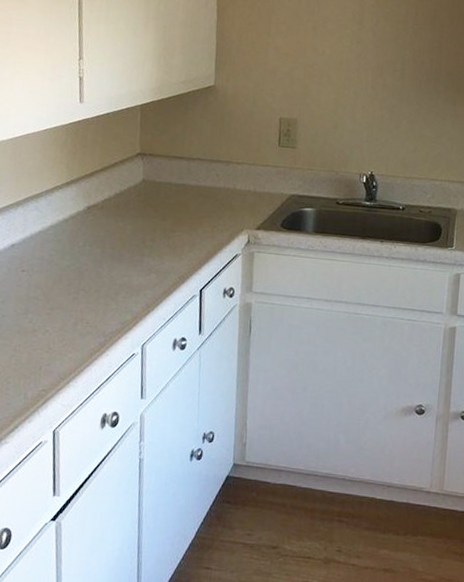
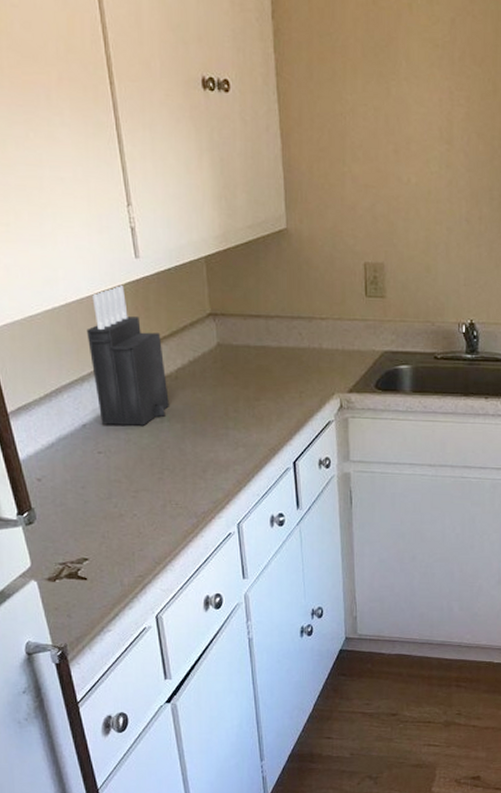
knife block: none [27,125,93,249] -> present [86,286,169,426]

